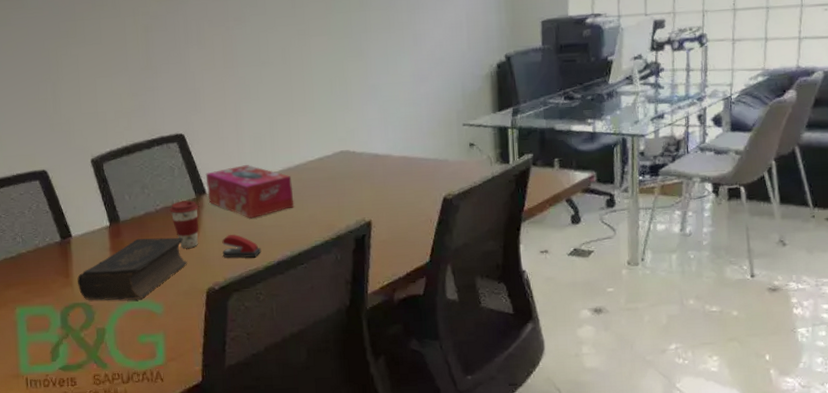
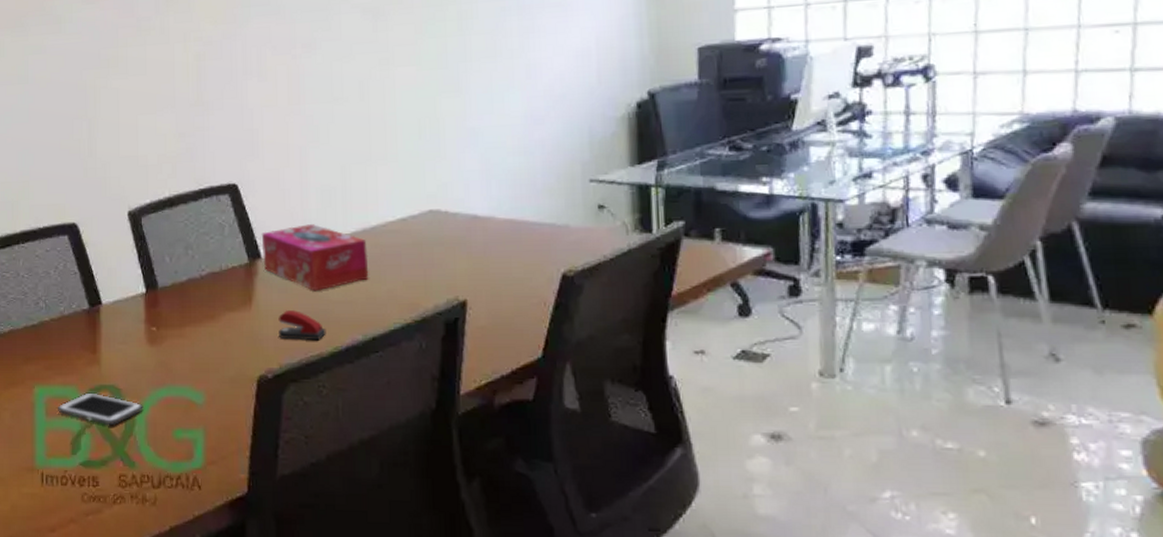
cell phone: none [37,309,112,336] -> present [58,392,143,426]
book: present [77,237,188,301] -> none [106,310,236,385]
coffee cup: present [170,200,199,249] -> none [217,266,251,326]

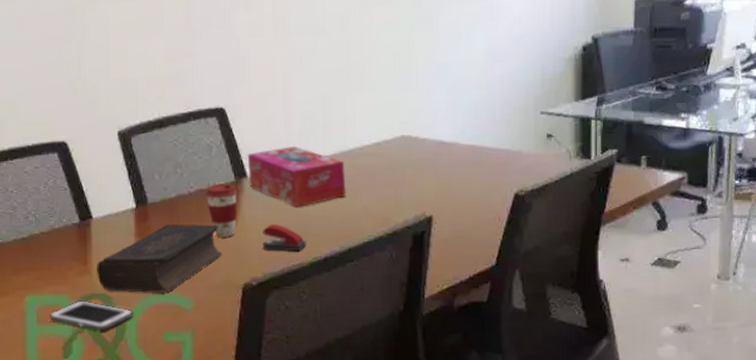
book: none [106,310,236,385] -> present [97,224,223,293]
coffee cup: none [217,266,251,326] -> present [205,183,237,238]

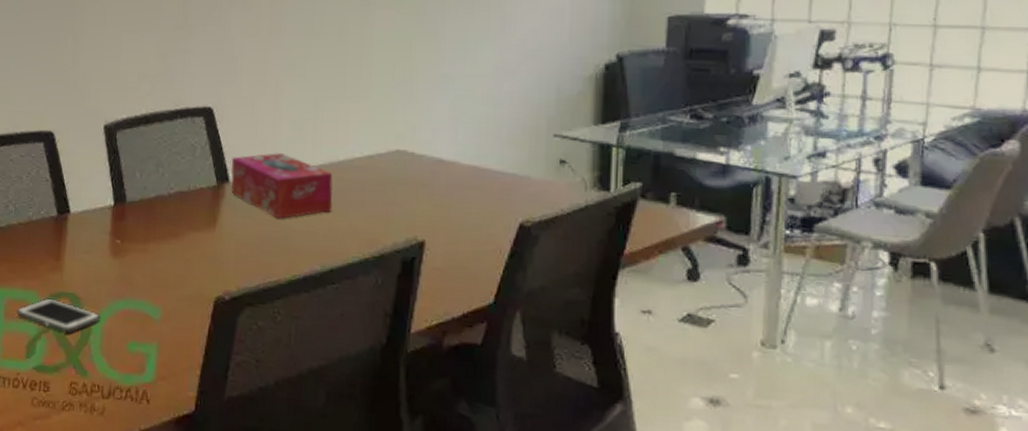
book: present [97,224,223,293] -> none [68,225,197,299]
coffee cup: present [205,183,237,238] -> none [185,187,218,246]
stapler: present [263,225,307,252] -> none [239,235,286,268]

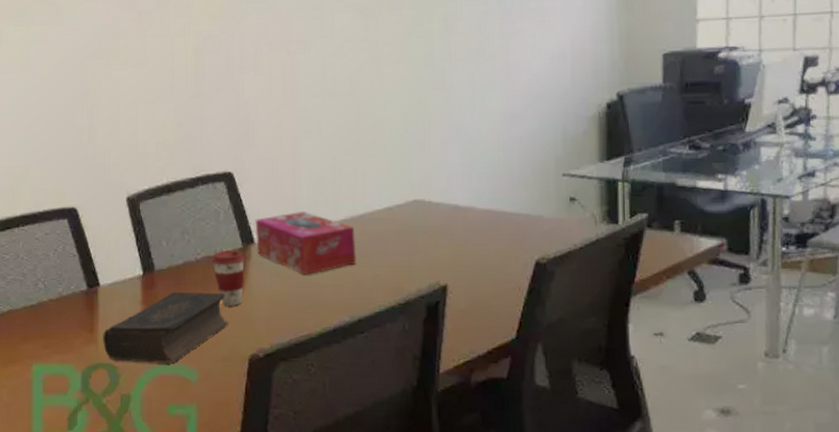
cell phone: present [17,298,101,333] -> none [55,370,139,402]
book: none [68,225,197,299] -> present [103,291,229,363]
coffee cup: none [185,187,218,246] -> present [212,250,244,307]

